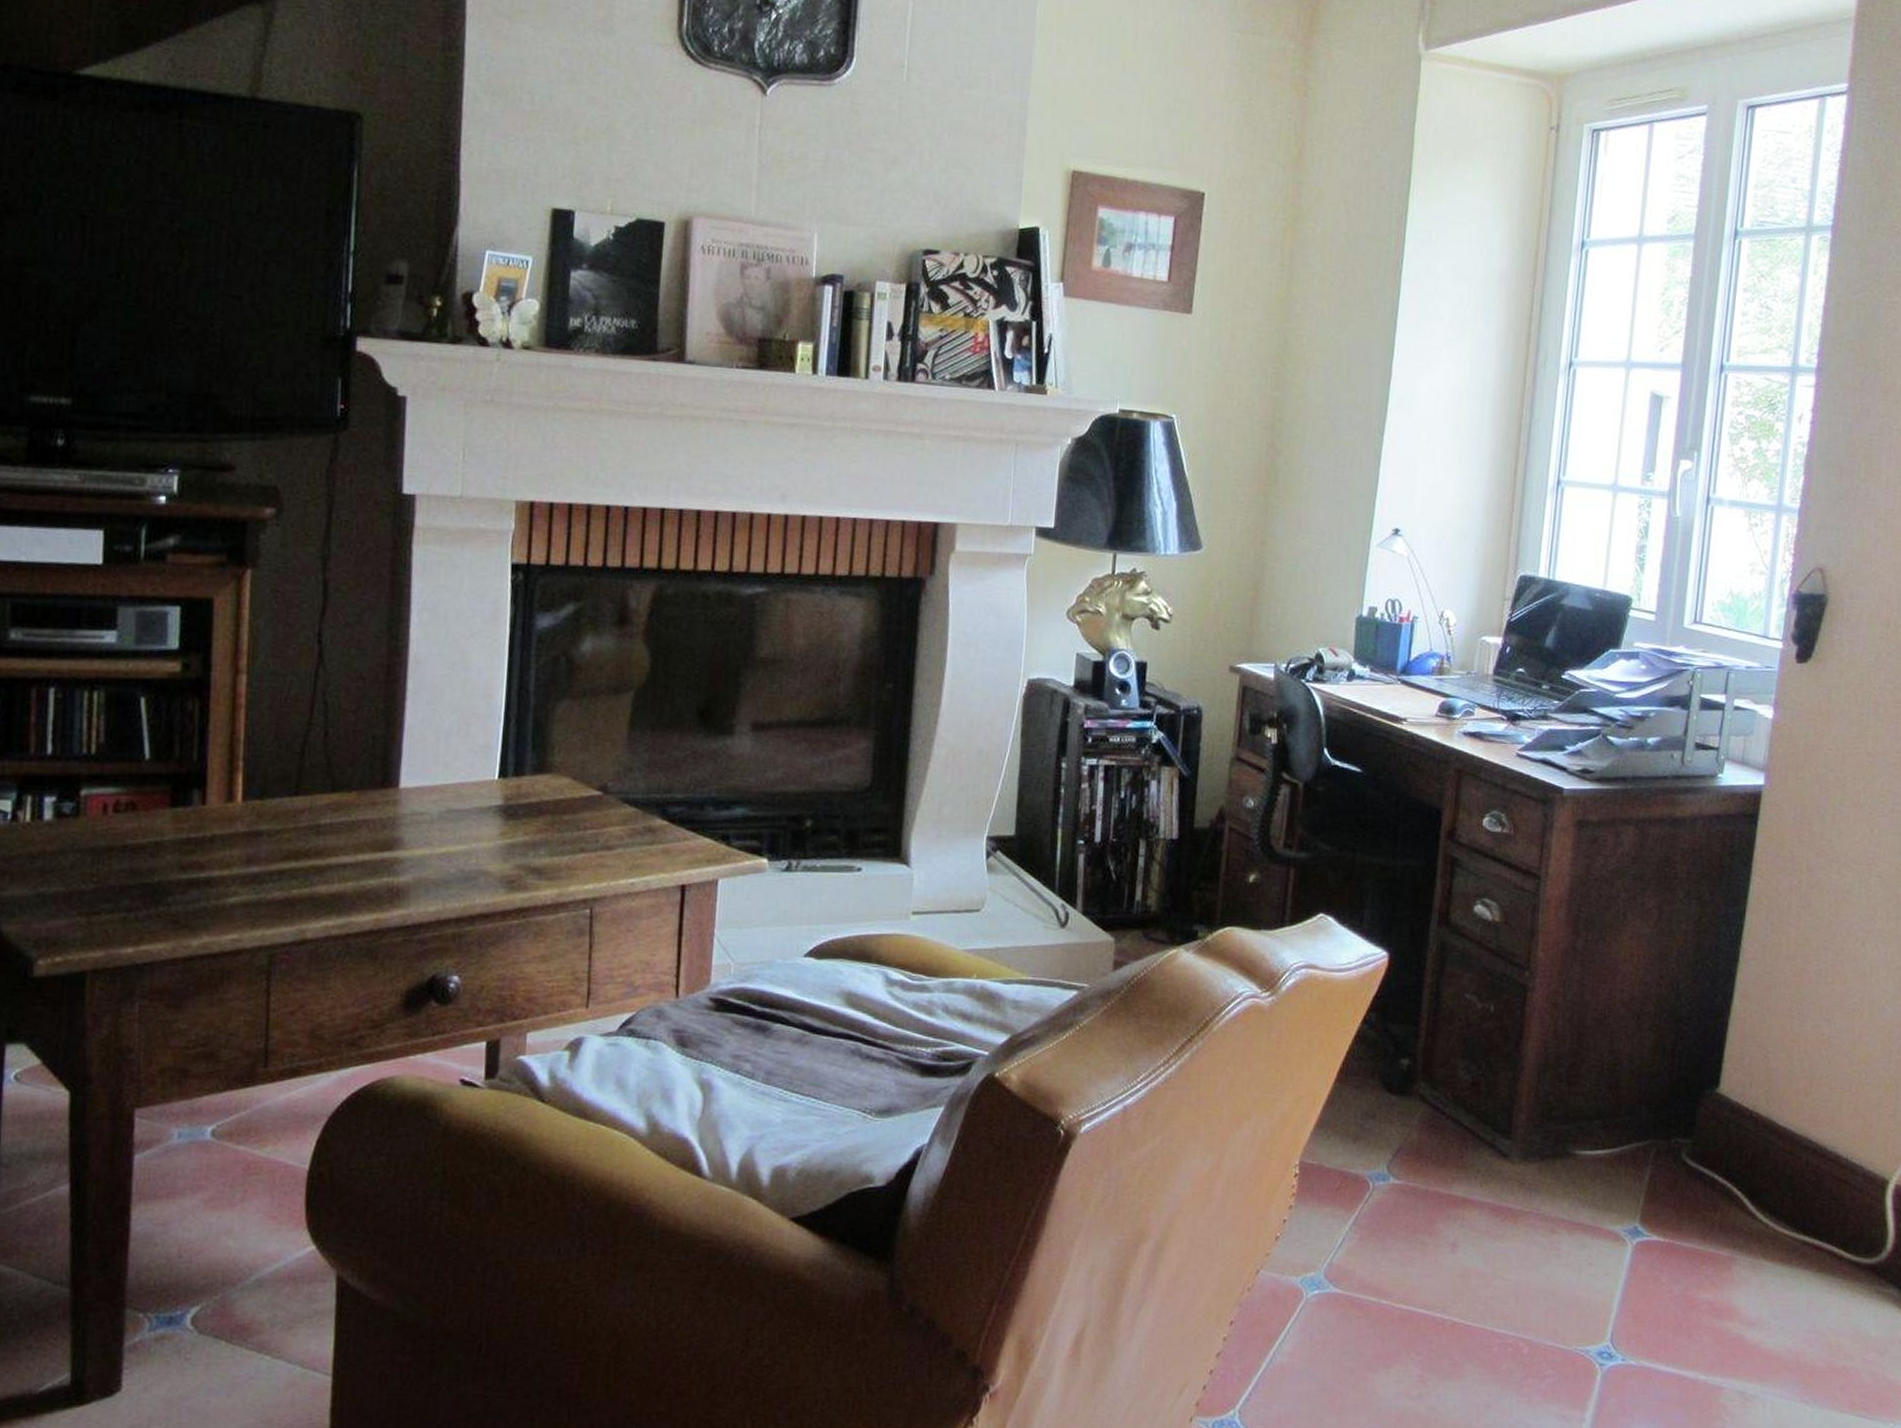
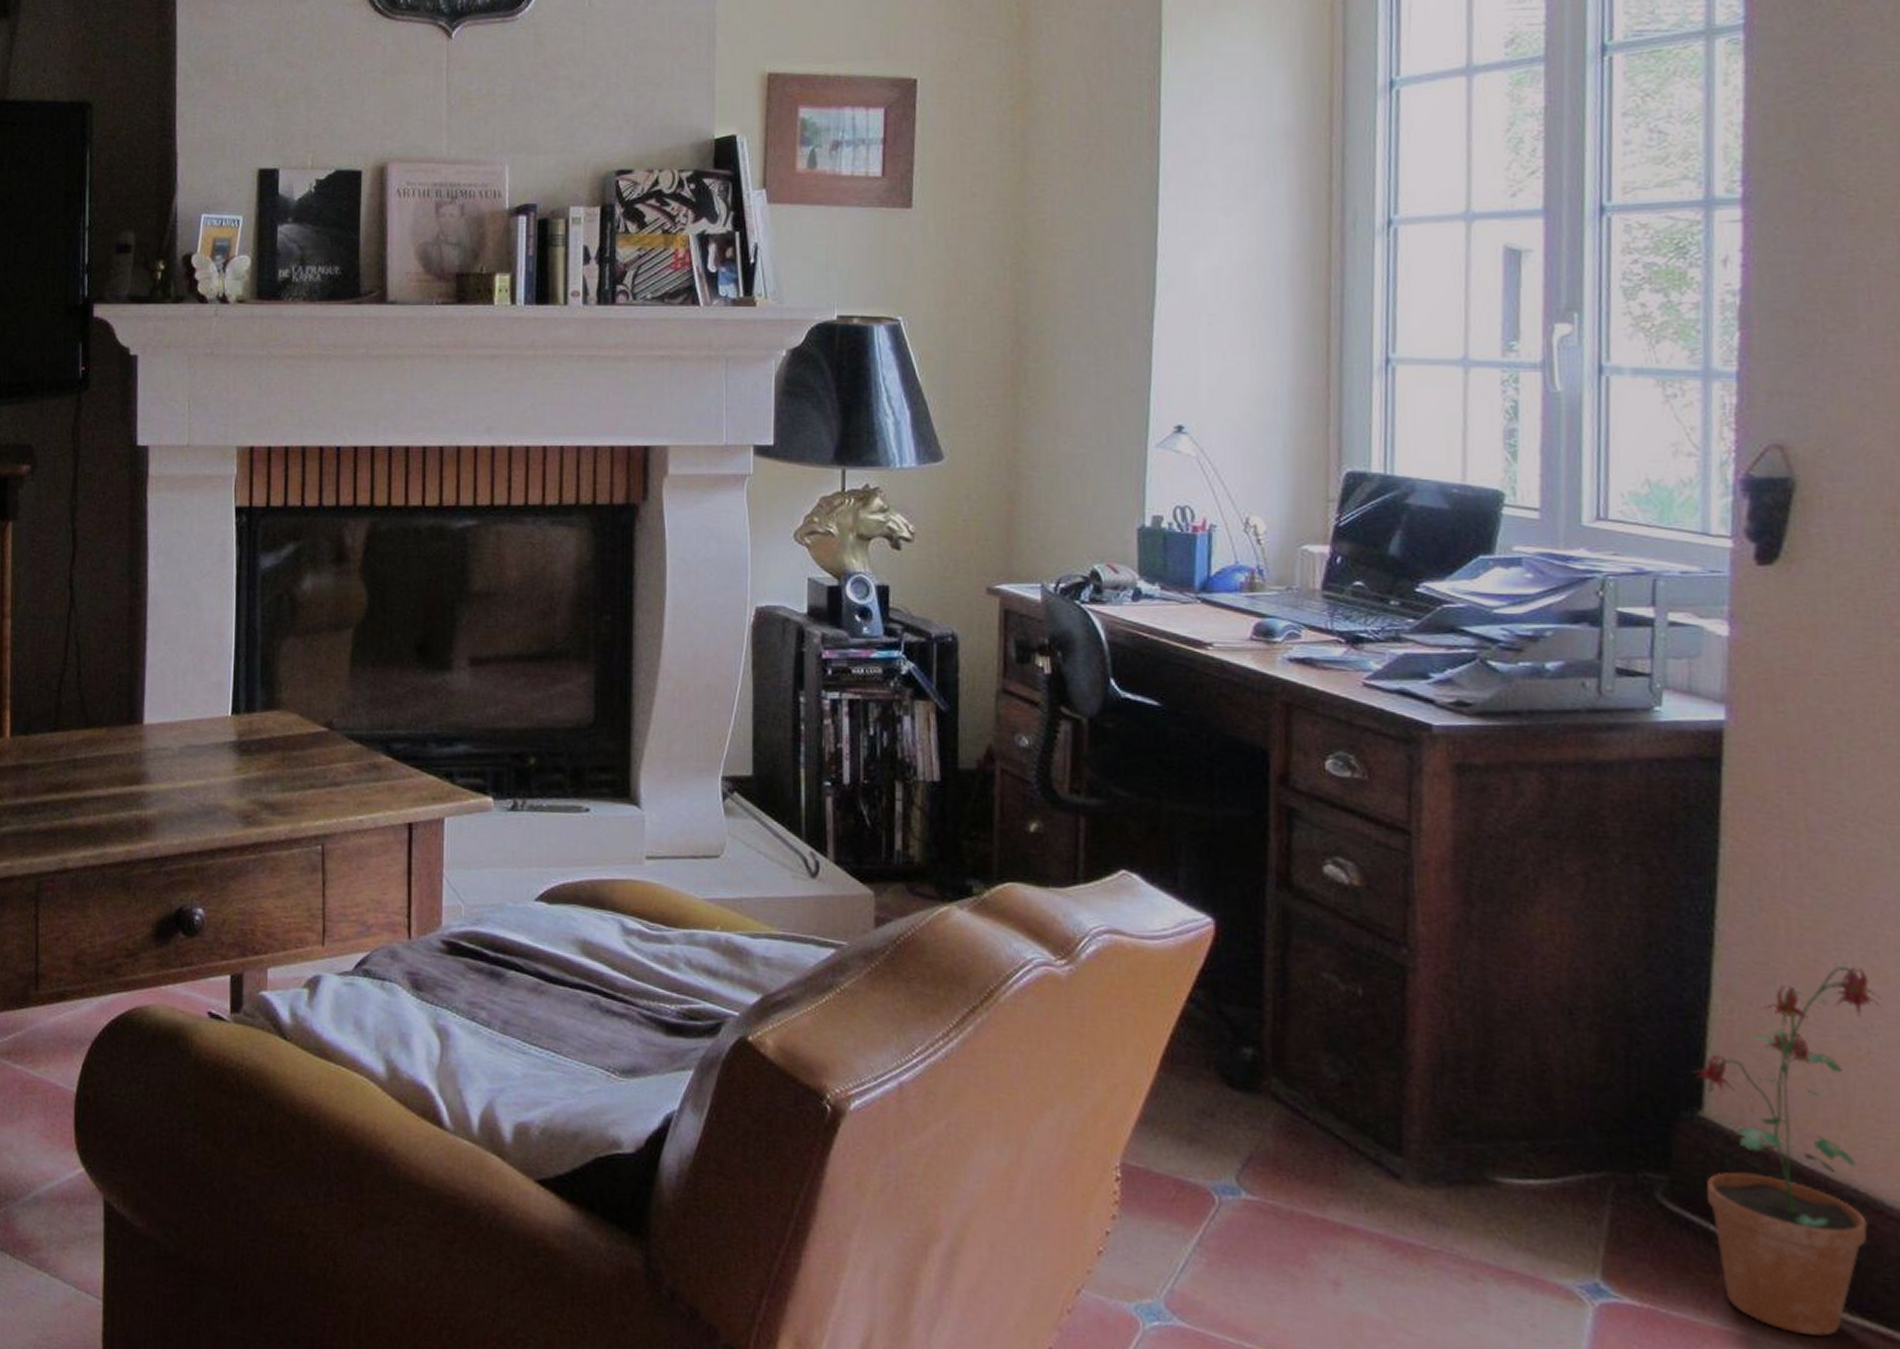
potted plant: none [1714,973,1841,1251] -> present [1693,966,1882,1336]

